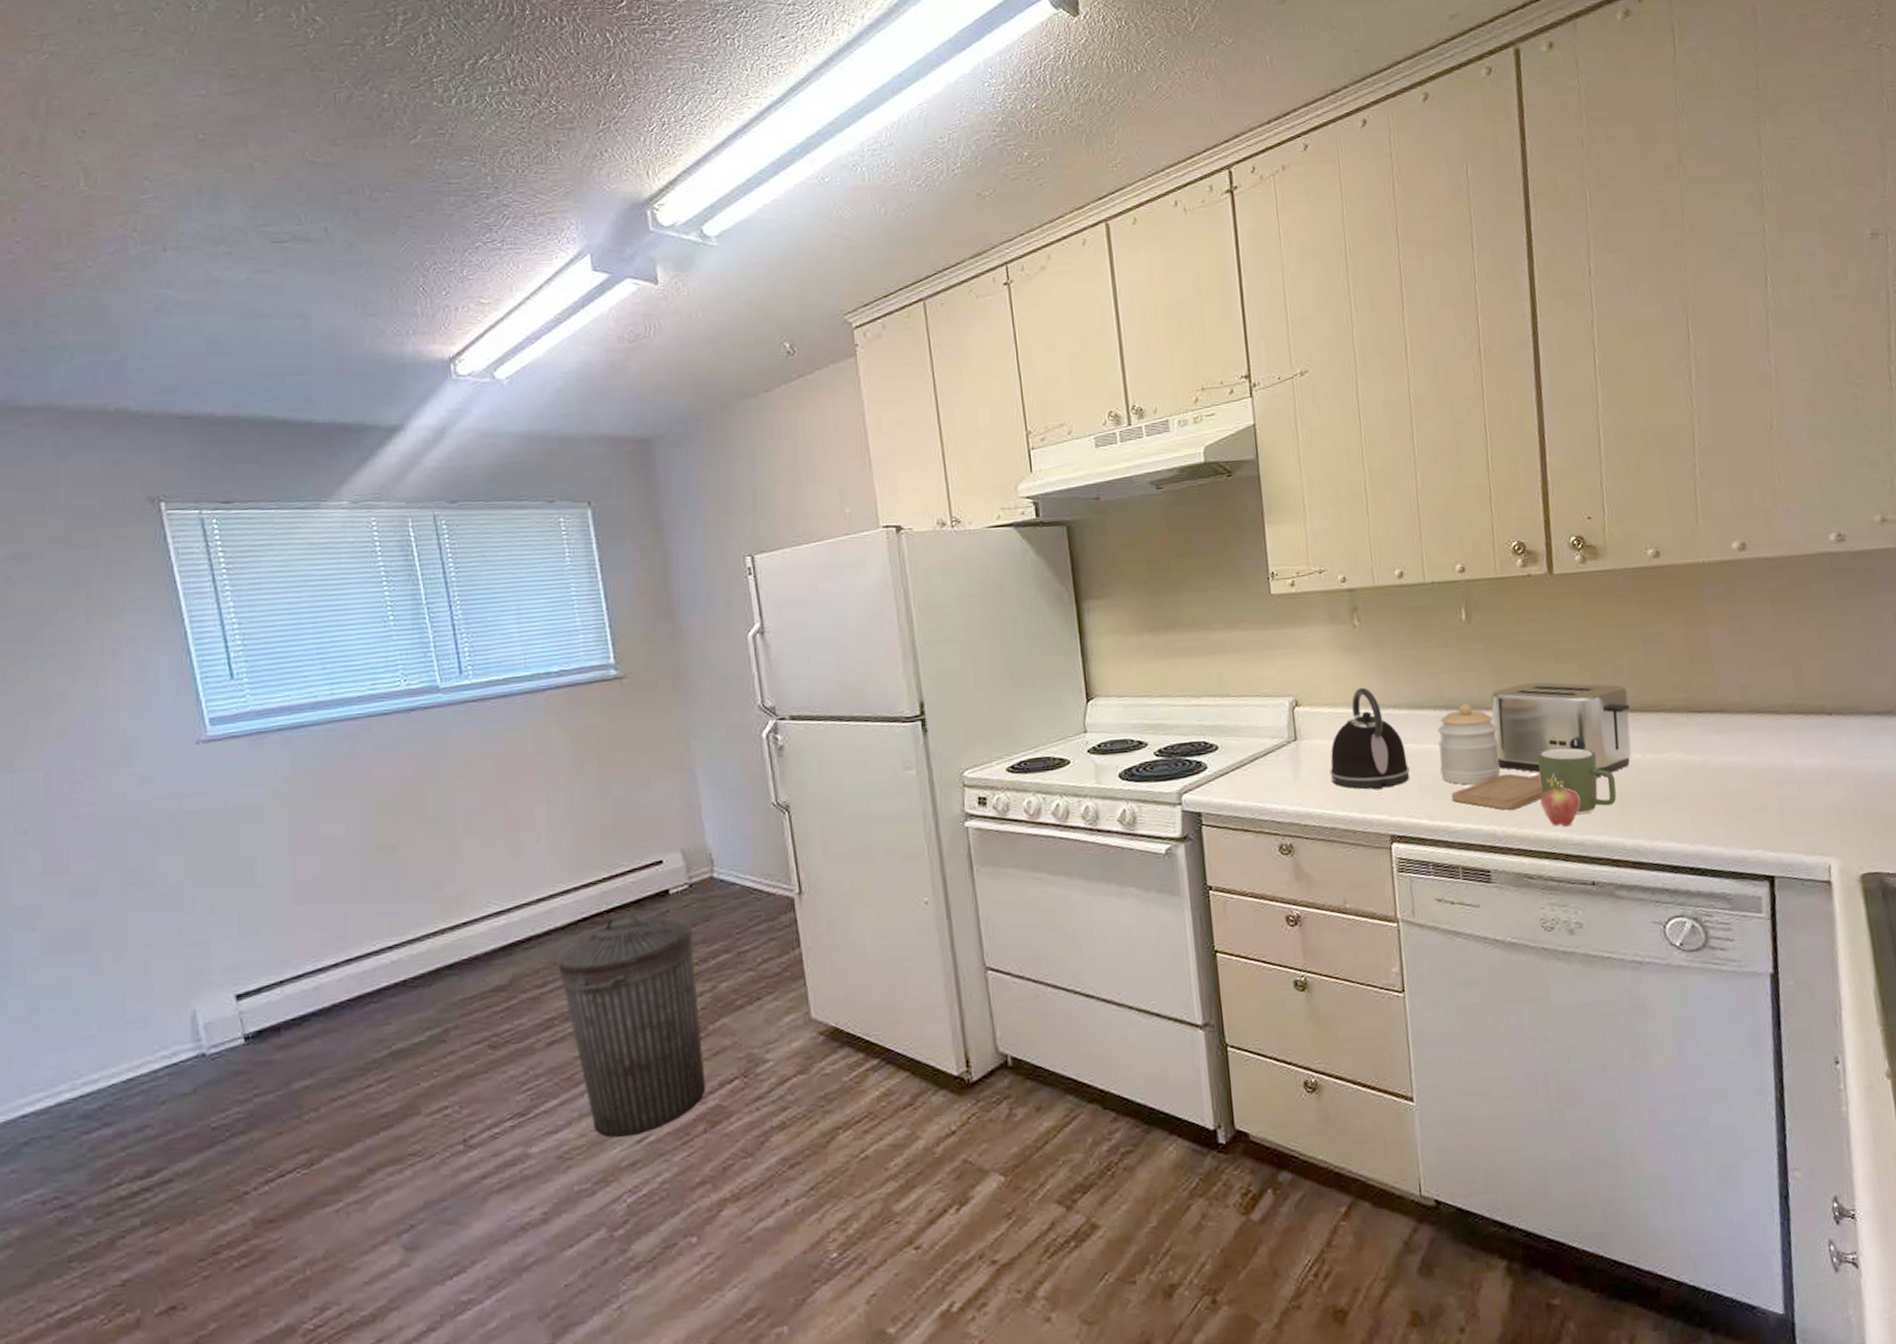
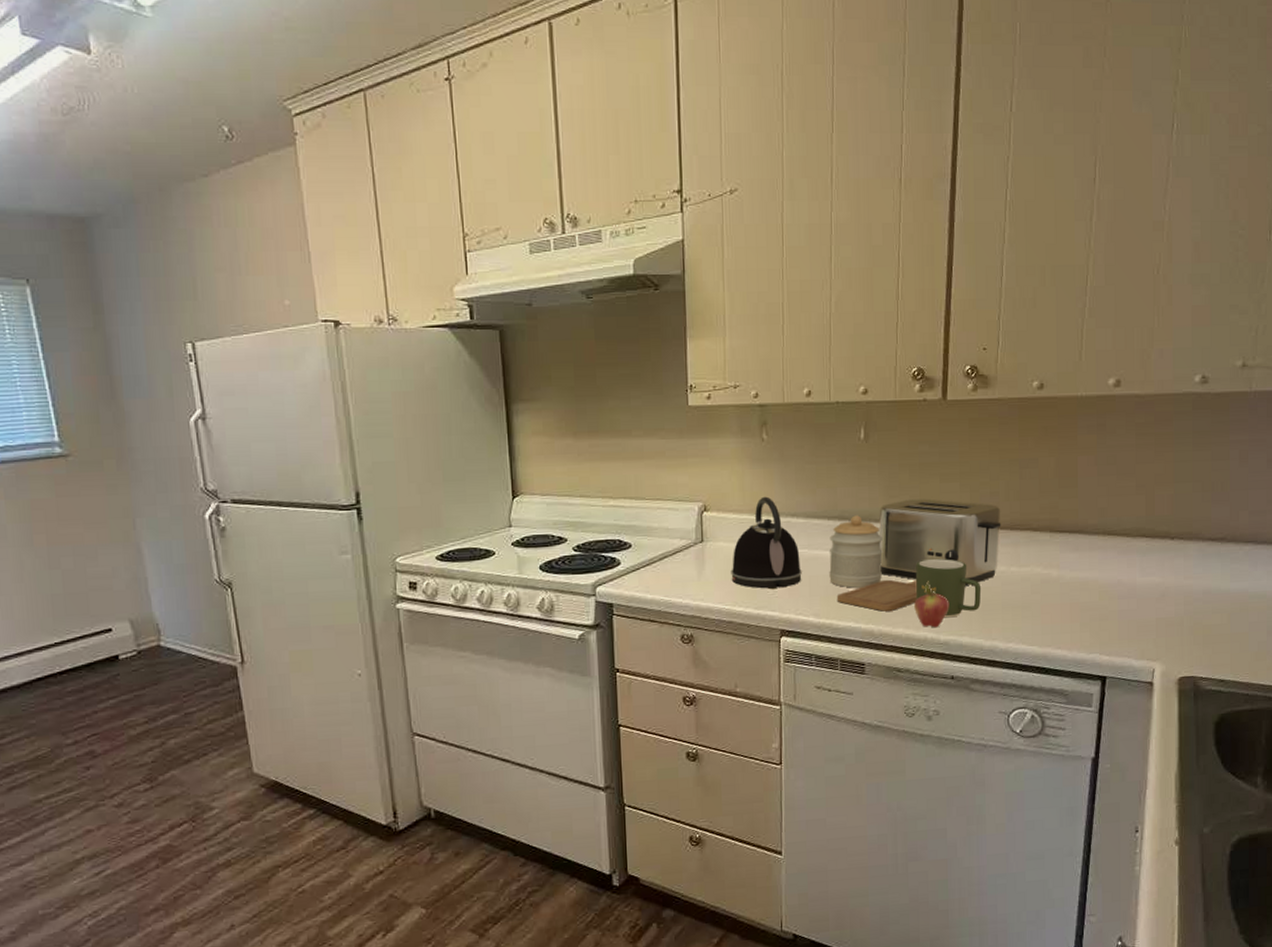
trash can: present [557,912,706,1138] -> none [14,674,158,870]

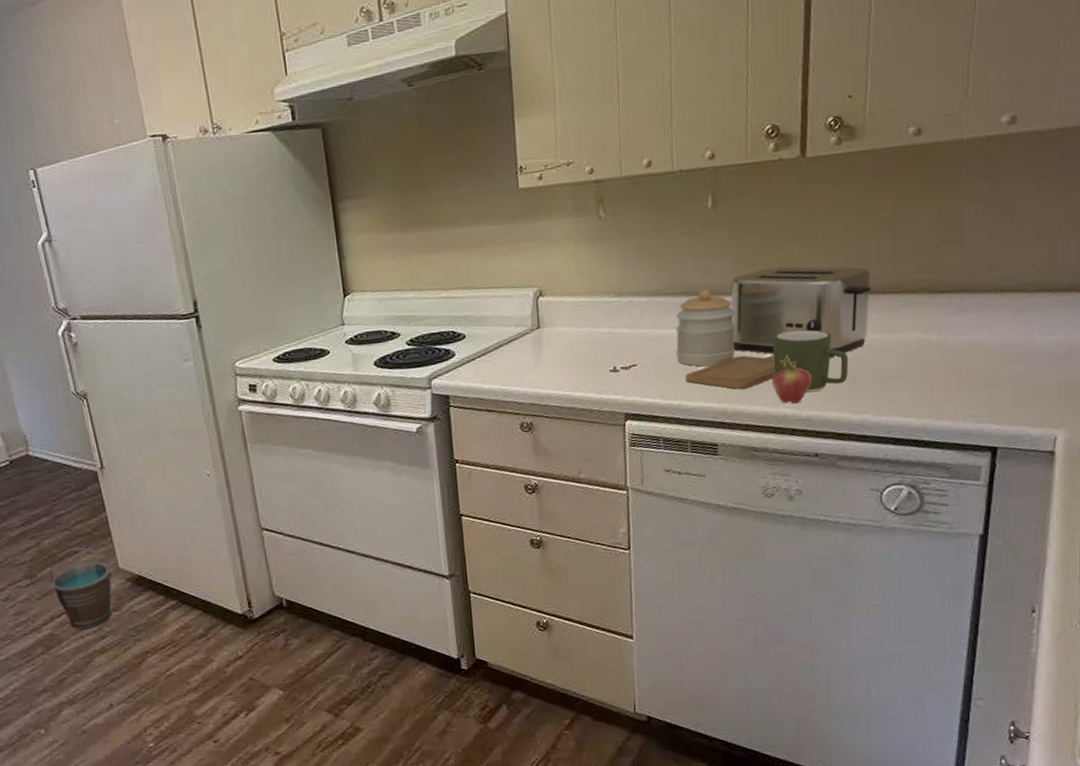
bucket: none [173,749,245,841] -> present [50,547,113,630]
kettle: present [731,496,802,588] -> none [570,276,647,372]

